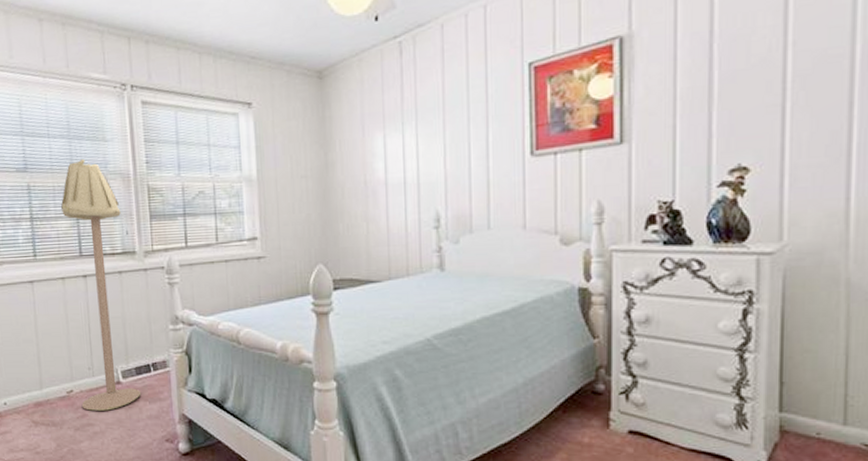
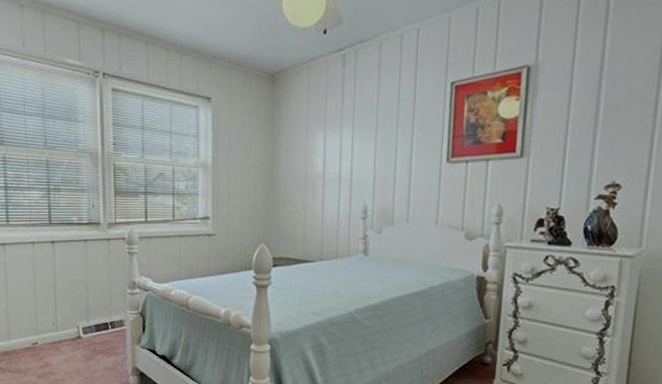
floor lamp: present [60,158,142,411] -> none [33,136,100,362]

